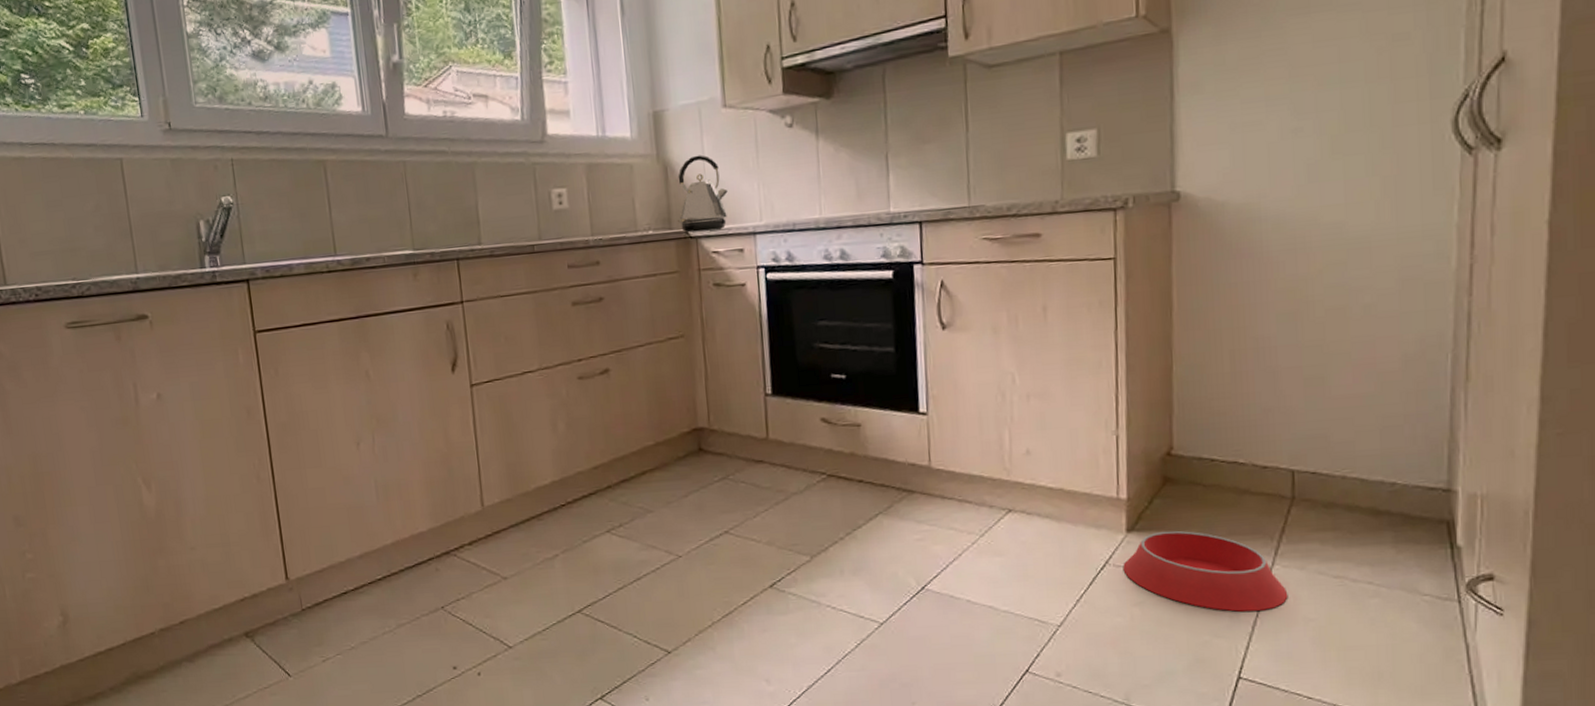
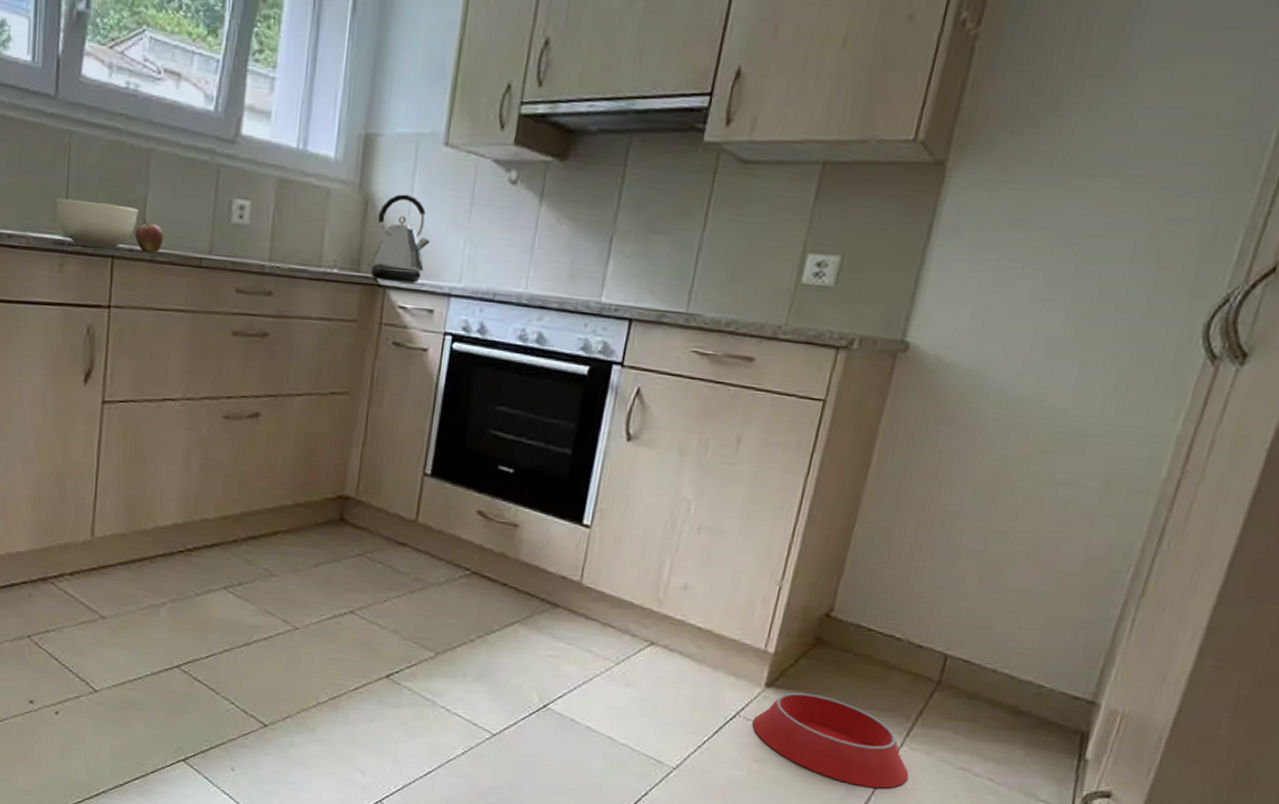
bowl: none [401,214,473,255] -> present [56,198,138,250]
fruit: none [473,222,499,250] -> present [135,219,164,253]

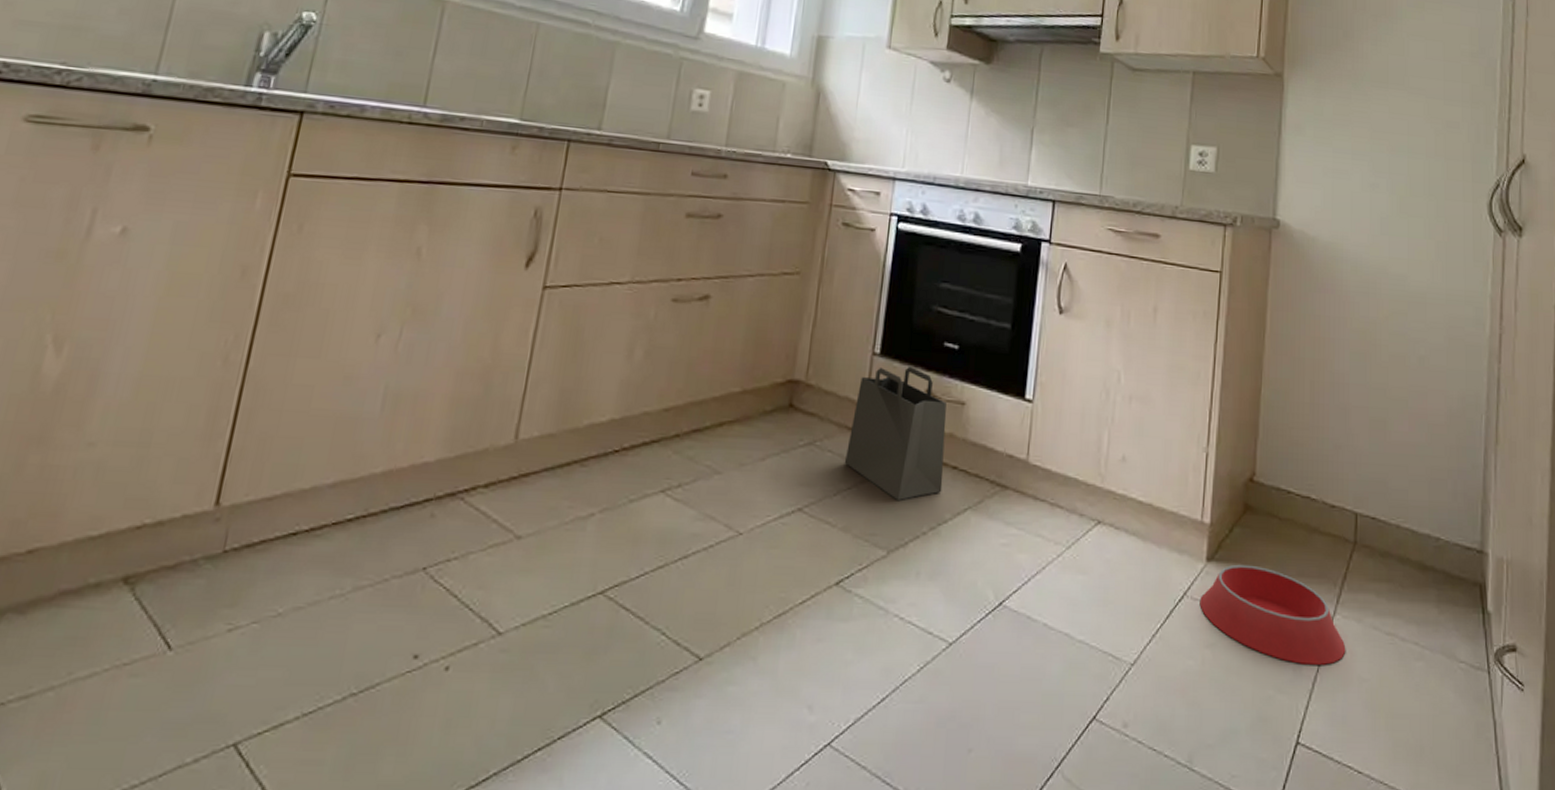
bowl: present [56,198,138,250] -> none [515,83,600,133]
fruit: present [135,219,164,253] -> none [594,105,624,138]
kettle: present [368,194,430,285] -> none [819,88,876,169]
shopping bag: none [394,487,499,610] -> present [844,366,947,500]

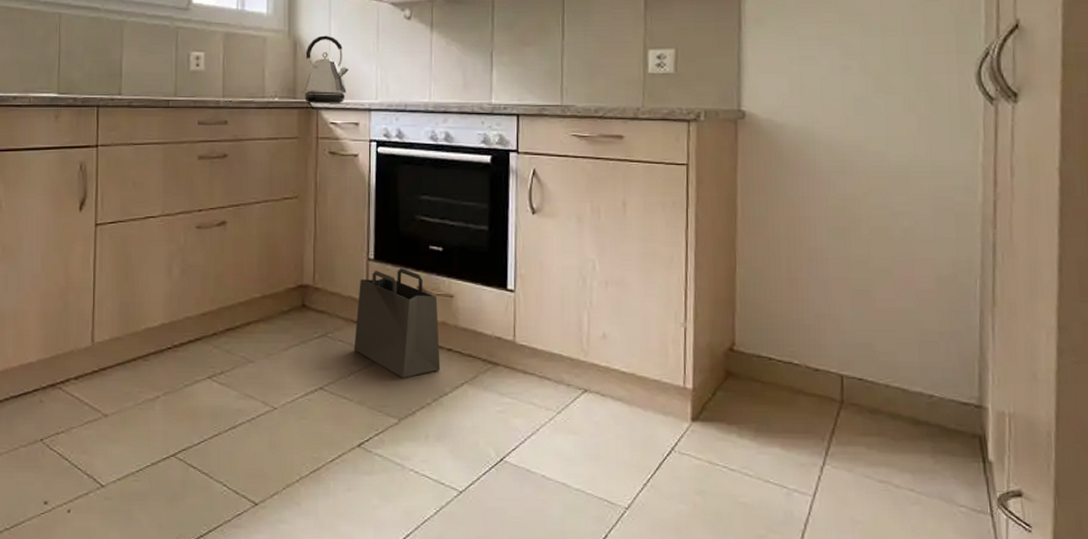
kettle: none [819,88,876,169] -> present [302,35,349,104]
pet bowl: present [1199,564,1346,665] -> none [687,423,838,509]

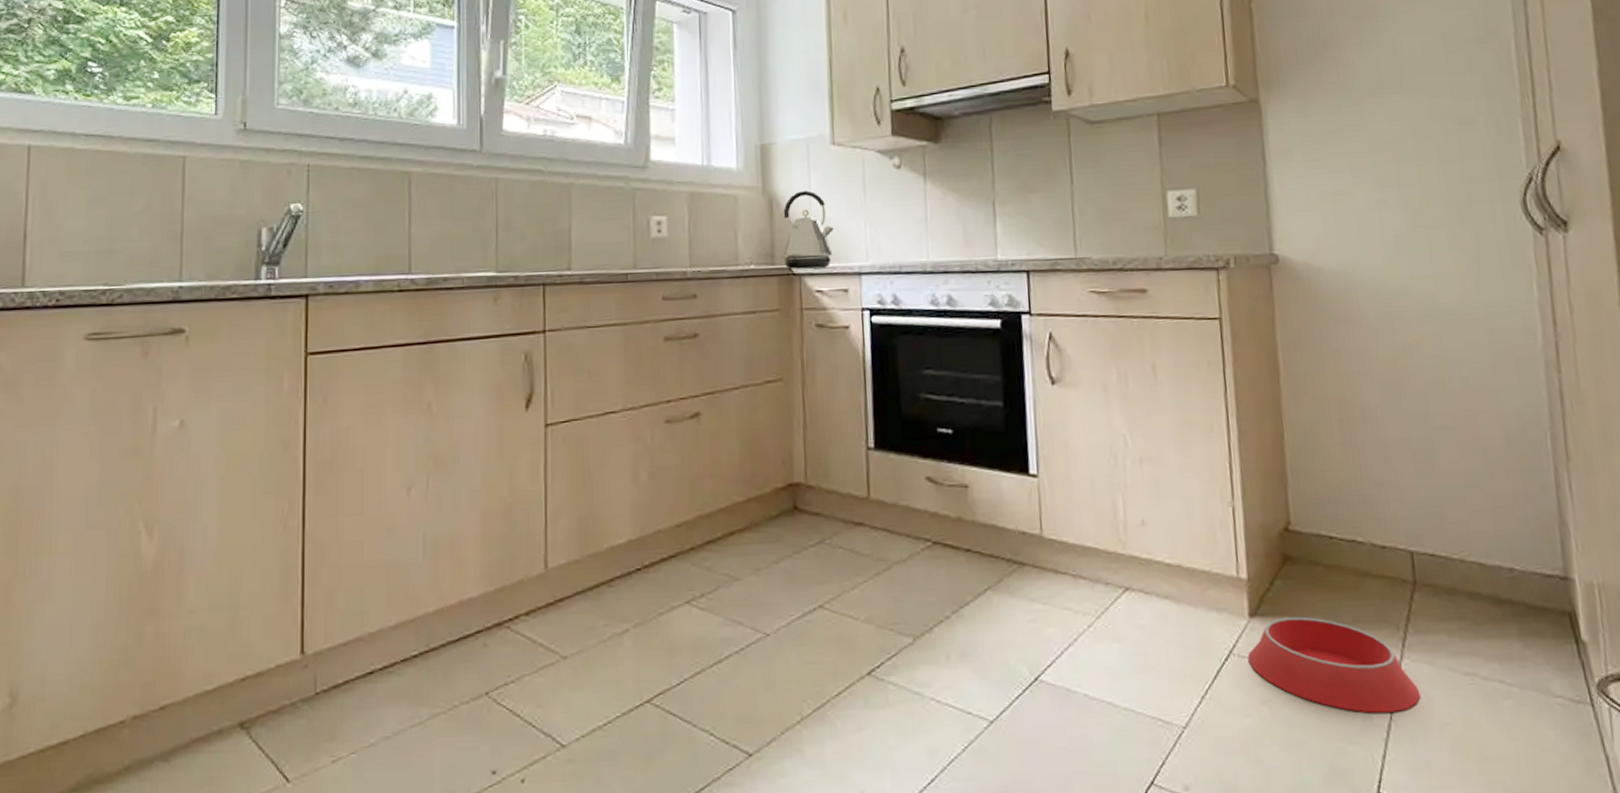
shopping bag: present [353,267,441,378] -> none [856,455,959,588]
pet bowl: none [687,423,838,509] -> present [1247,616,1421,713]

